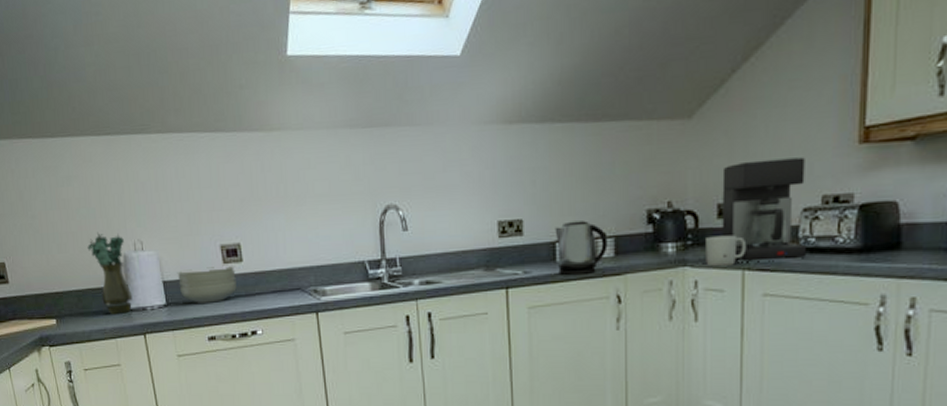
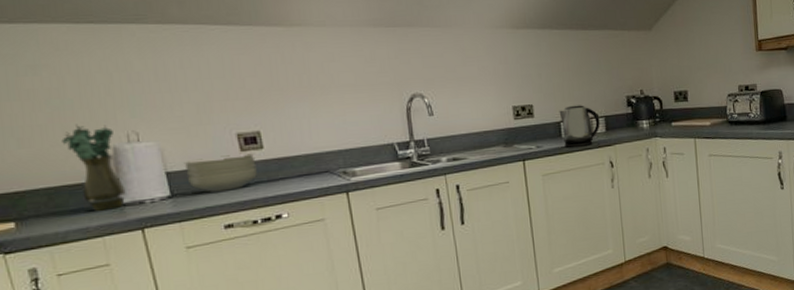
mug: present [706,235,747,266] -> none [668,113,696,136]
coffee maker: present [722,157,806,262] -> none [675,60,733,132]

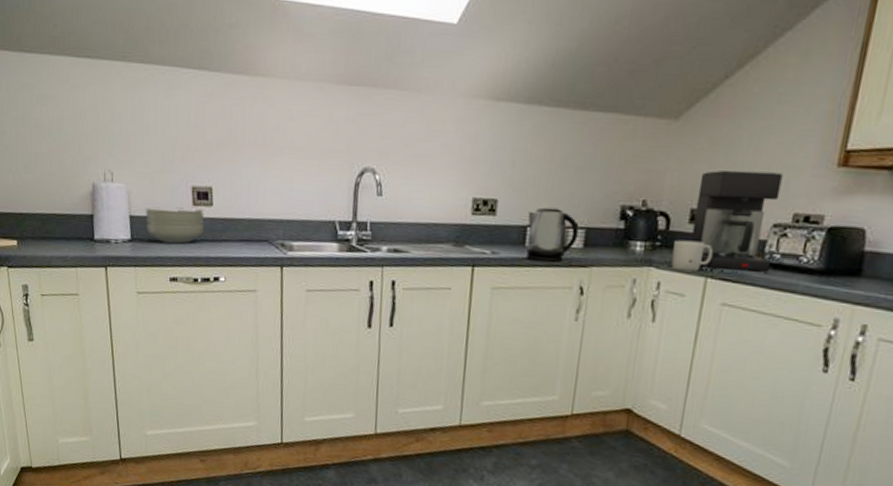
vase: present [61,123,126,211] -> none [56,156,98,244]
mug: none [668,113,696,136] -> present [671,239,714,271]
coffee maker: none [675,60,733,132] -> present [690,169,783,273]

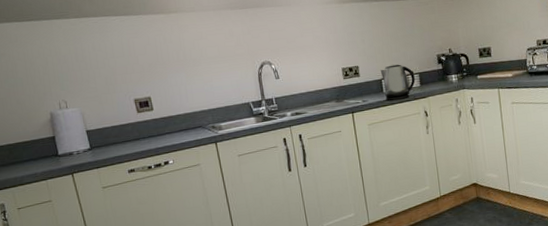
bowl: present [145,207,205,244] -> none [98,114,150,145]
mug: present [671,239,714,271] -> none [474,67,499,88]
coffee maker: present [690,169,783,273] -> none [479,18,532,83]

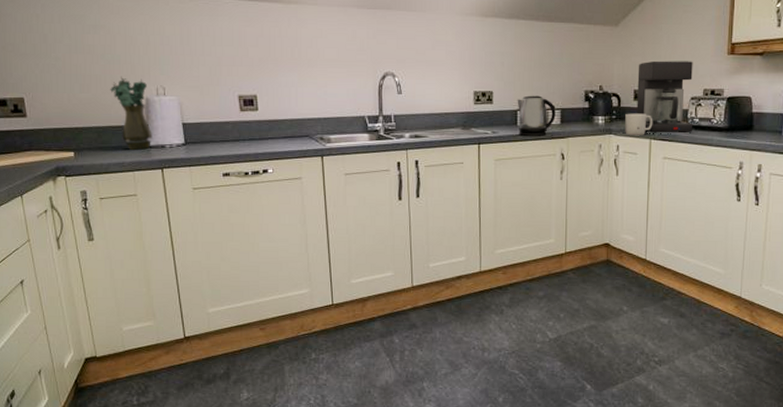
vase: none [16,96,61,161] -> present [110,76,152,150]
mug: none [474,67,499,88] -> present [625,113,653,135]
coffee maker: none [479,18,532,83] -> present [636,60,693,134]

